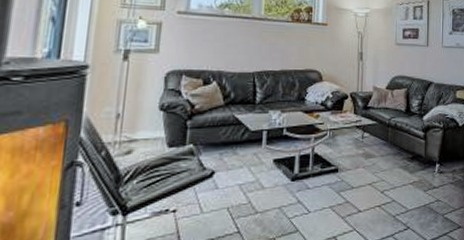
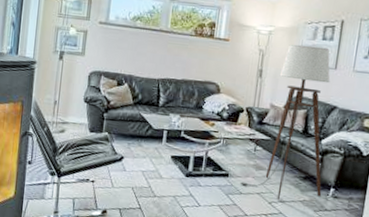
floor lamp: none [350,25,429,187] -> present [239,44,331,200]

